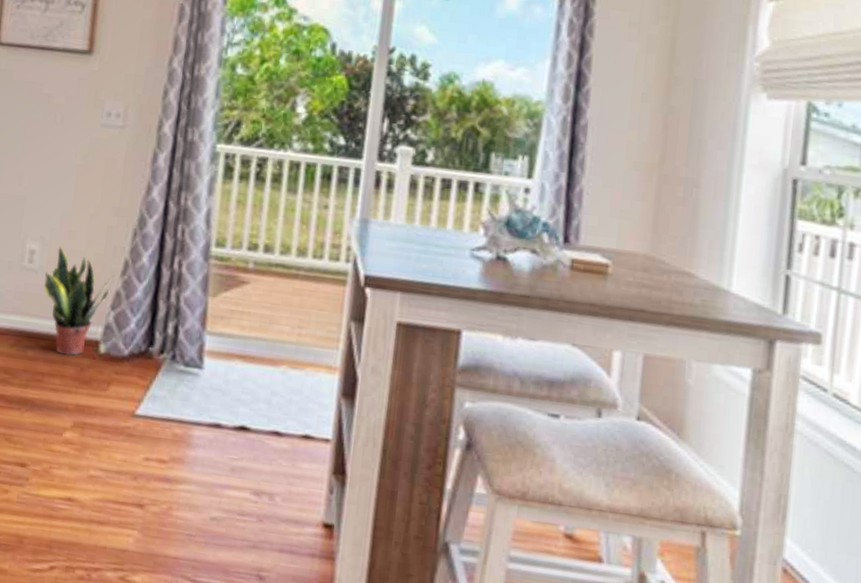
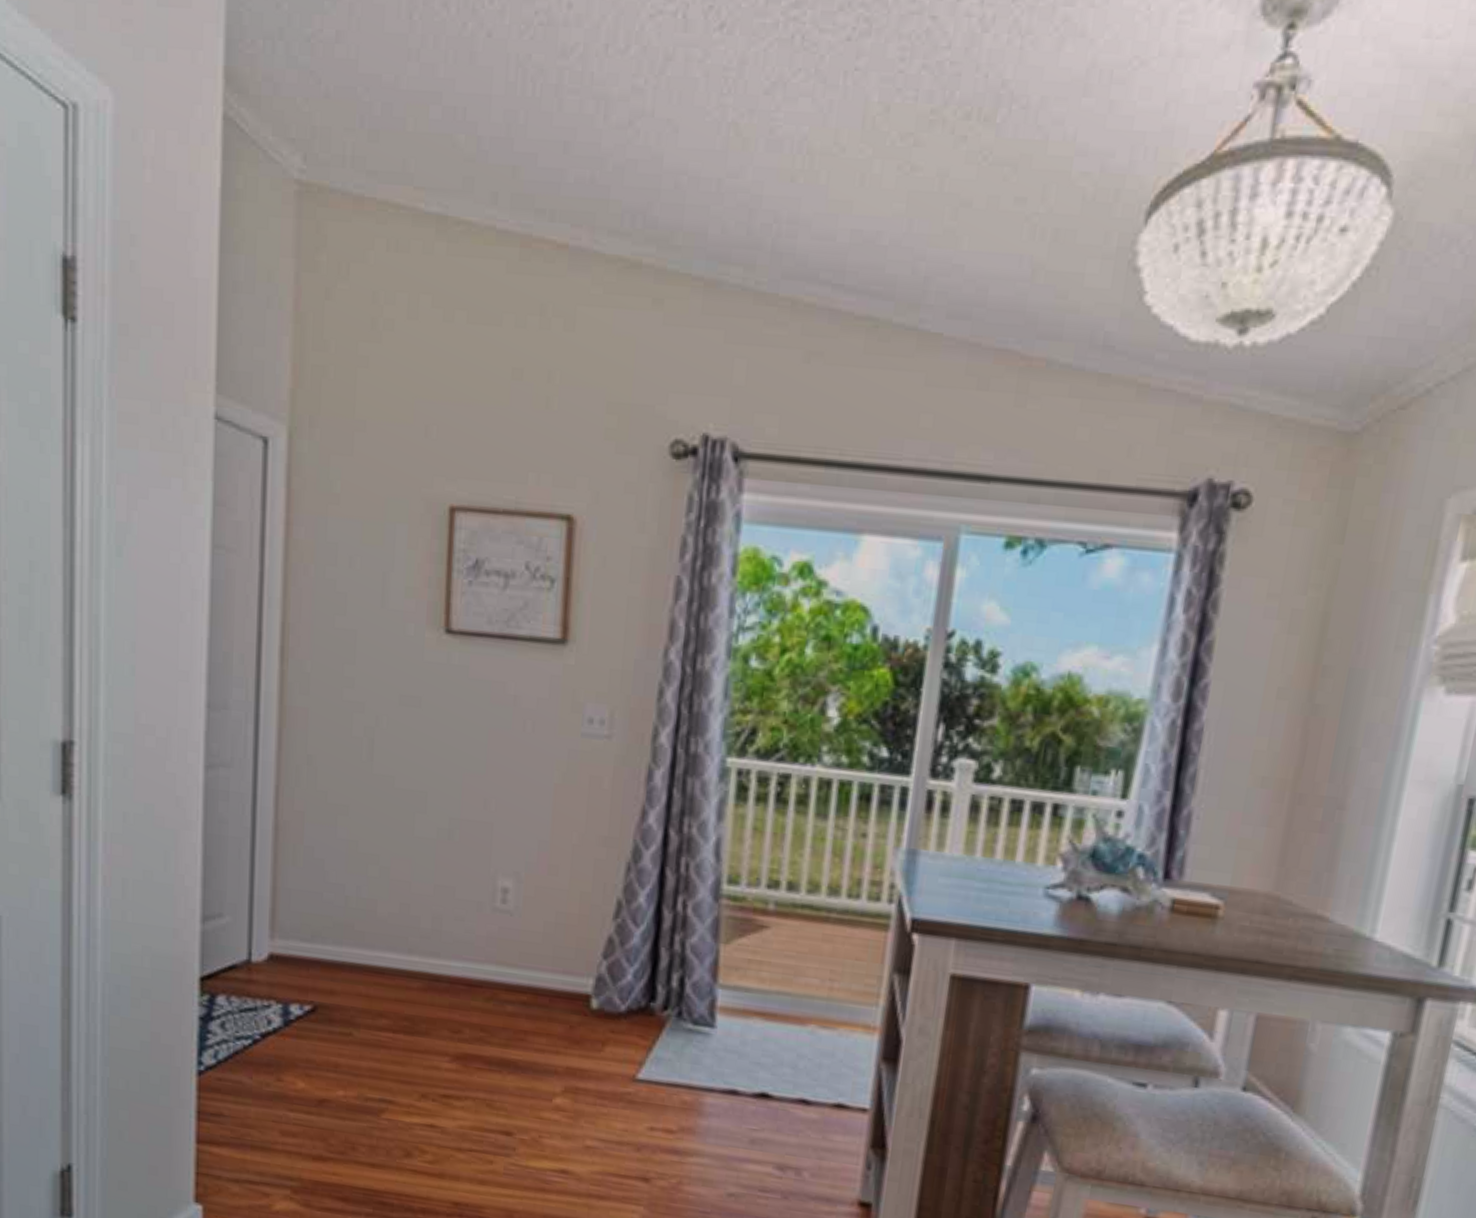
potted plant: present [43,246,115,356] -> none [520,883,606,1012]

